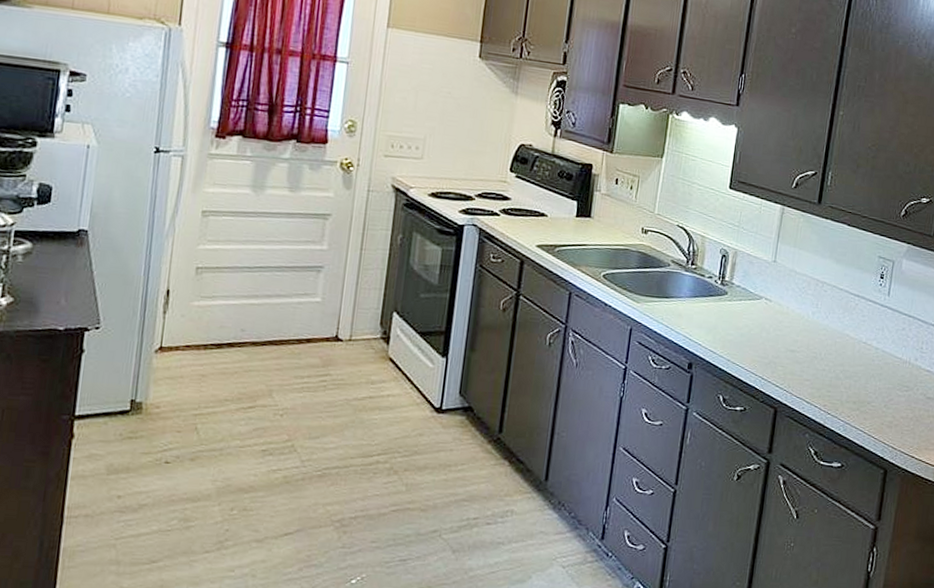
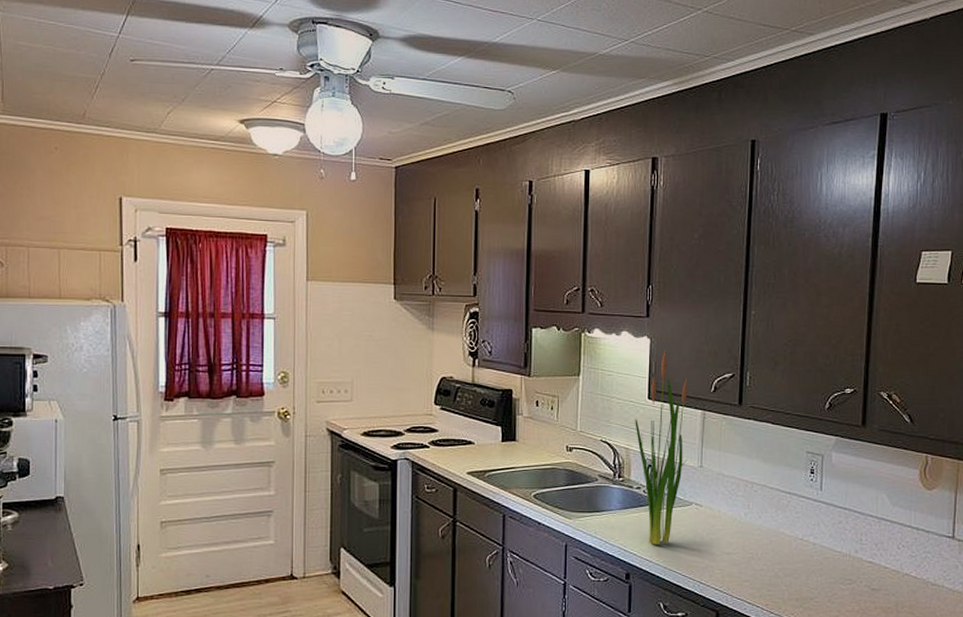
plant: none [713,140,770,337] -> present [635,350,688,545]

